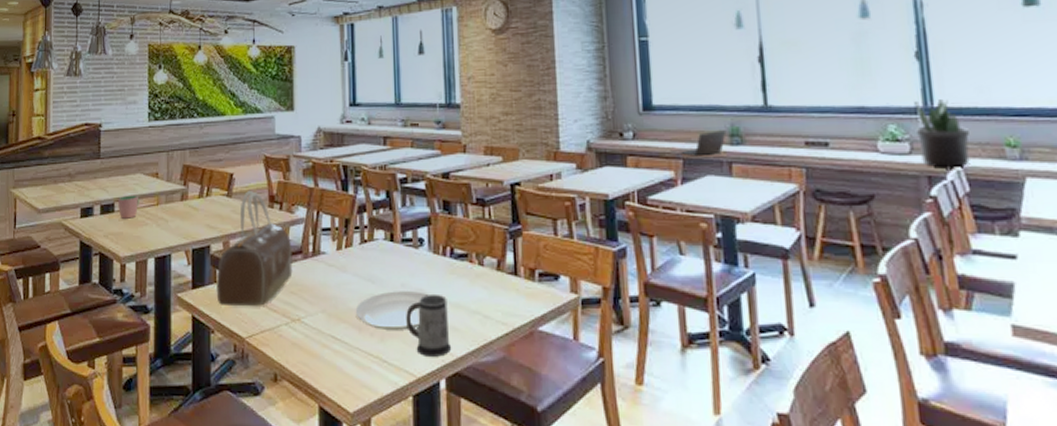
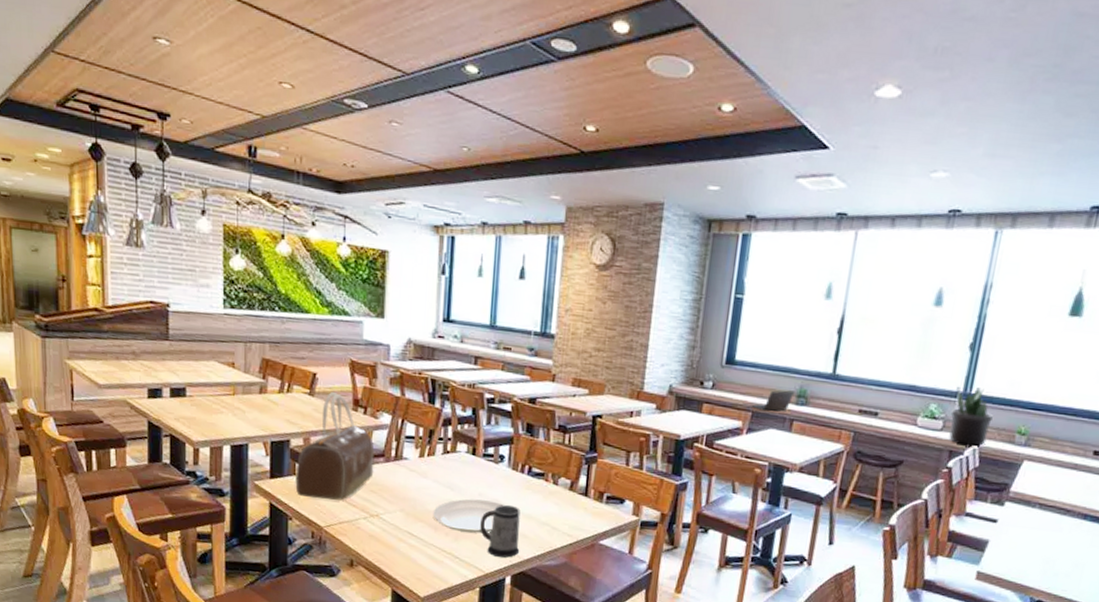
cup: present [118,195,139,219] -> none [190,381,214,405]

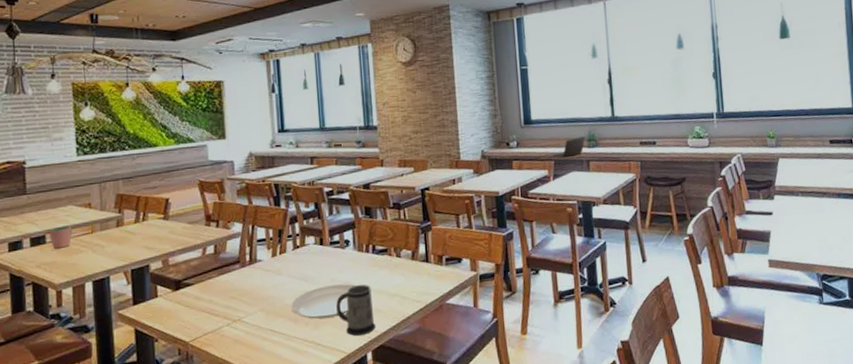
cup: none [190,381,214,405] -> present [49,225,73,249]
handbag: present [295,391,375,500] -> none [157,212,232,317]
planter: present [949,387,993,446] -> none [712,106,746,155]

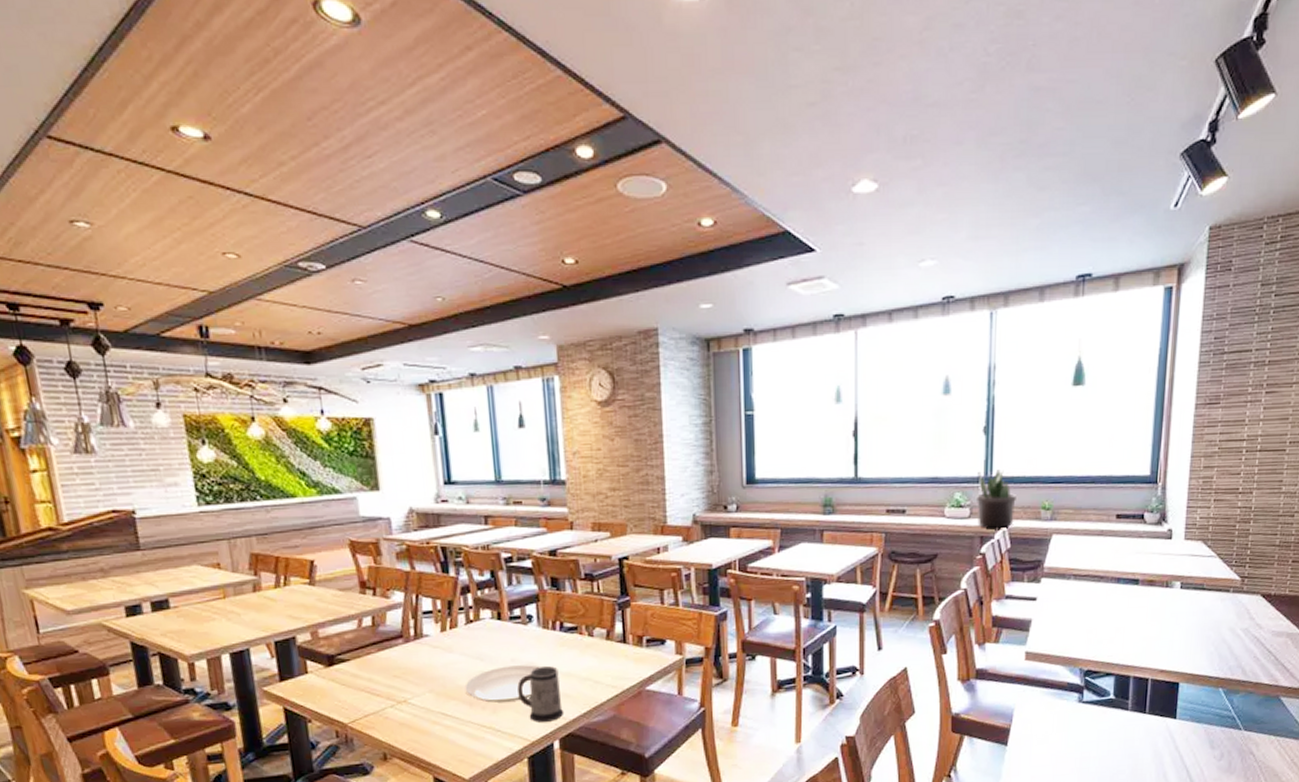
cup: present [49,225,73,249] -> none [173,588,201,615]
laptop: present [551,136,586,158] -> none [777,501,821,526]
planter: none [712,106,746,155] -> present [975,470,1016,528]

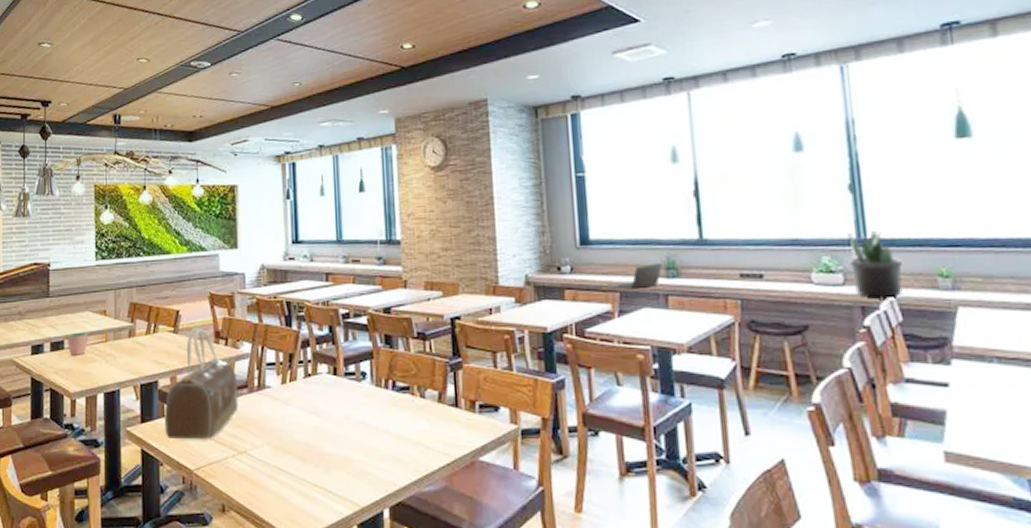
cup: none [173,588,201,615] -> present [68,332,88,355]
handbag: none [307,576,394,696] -> present [164,326,239,440]
plate: present [465,665,540,703] -> none [300,423,372,461]
mug: present [516,665,563,722] -> none [348,425,394,487]
laptop: none [777,501,821,526] -> present [616,263,663,290]

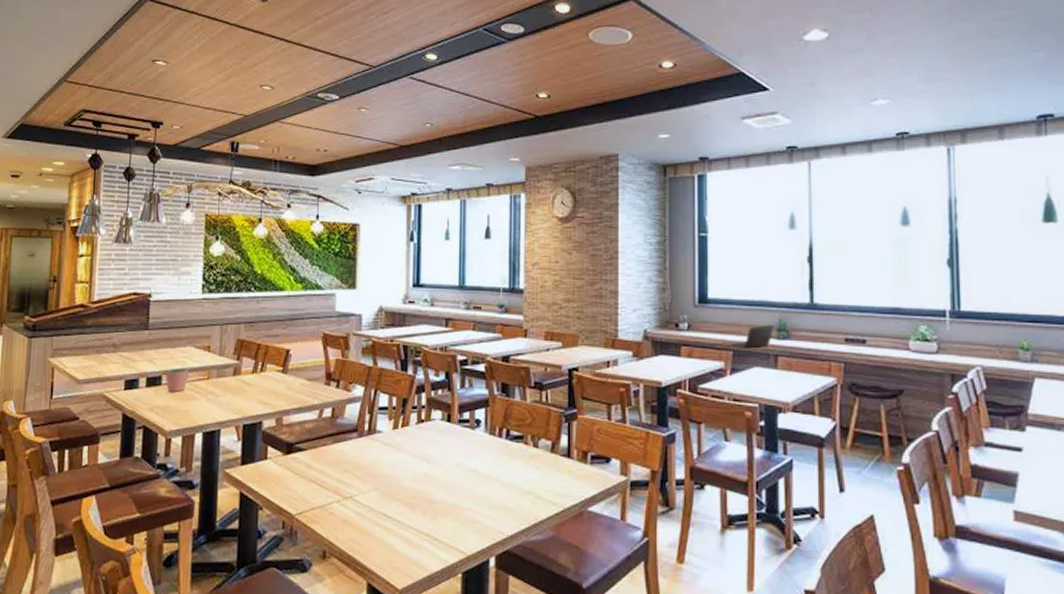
handbag: present [164,326,239,440] -> none [266,366,348,484]
planter: present [848,231,903,297] -> none [943,304,989,366]

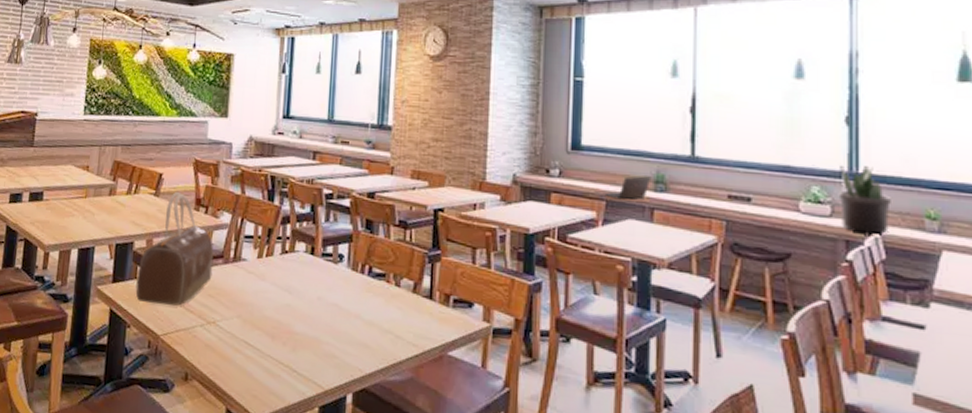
cup: present [166,368,189,392] -> none [47,185,68,208]
handbag: none [266,366,348,484] -> present [135,191,214,306]
planter: none [943,304,989,366] -> present [838,166,891,234]

